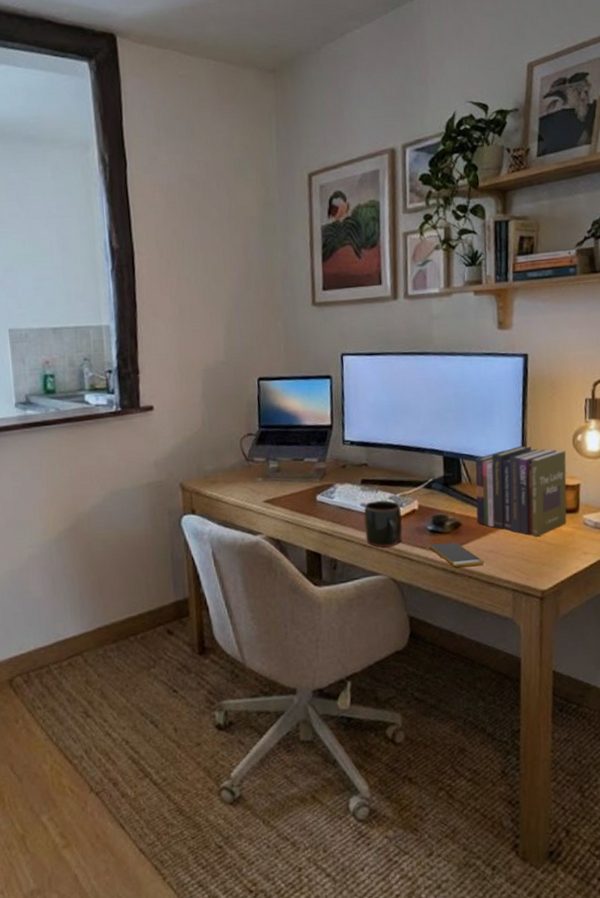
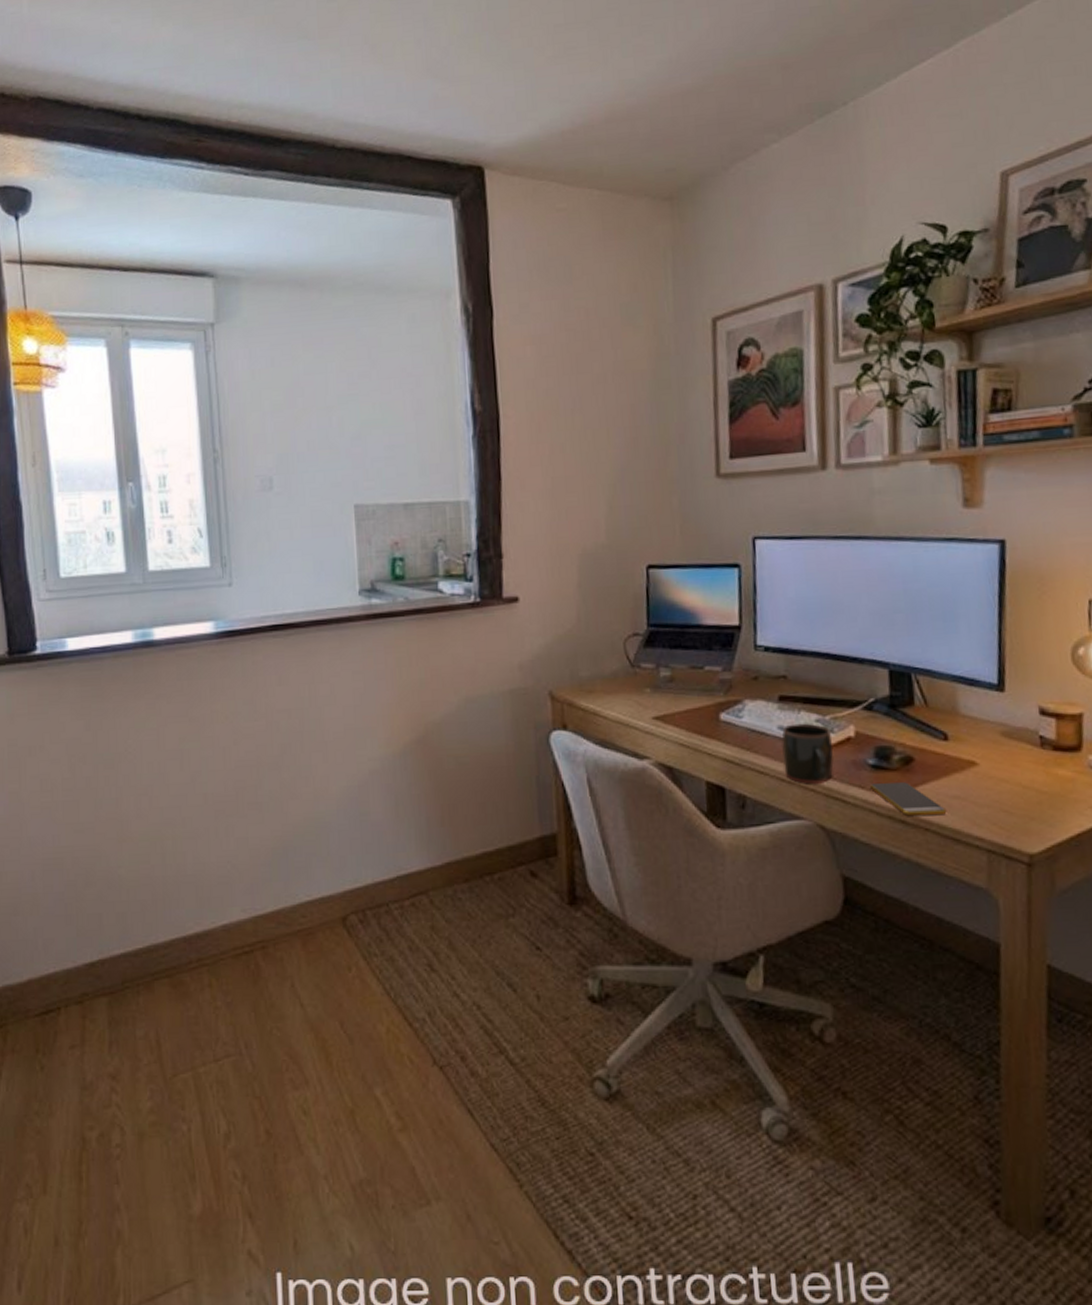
books: present [475,445,567,537] -> none [932,658,1065,781]

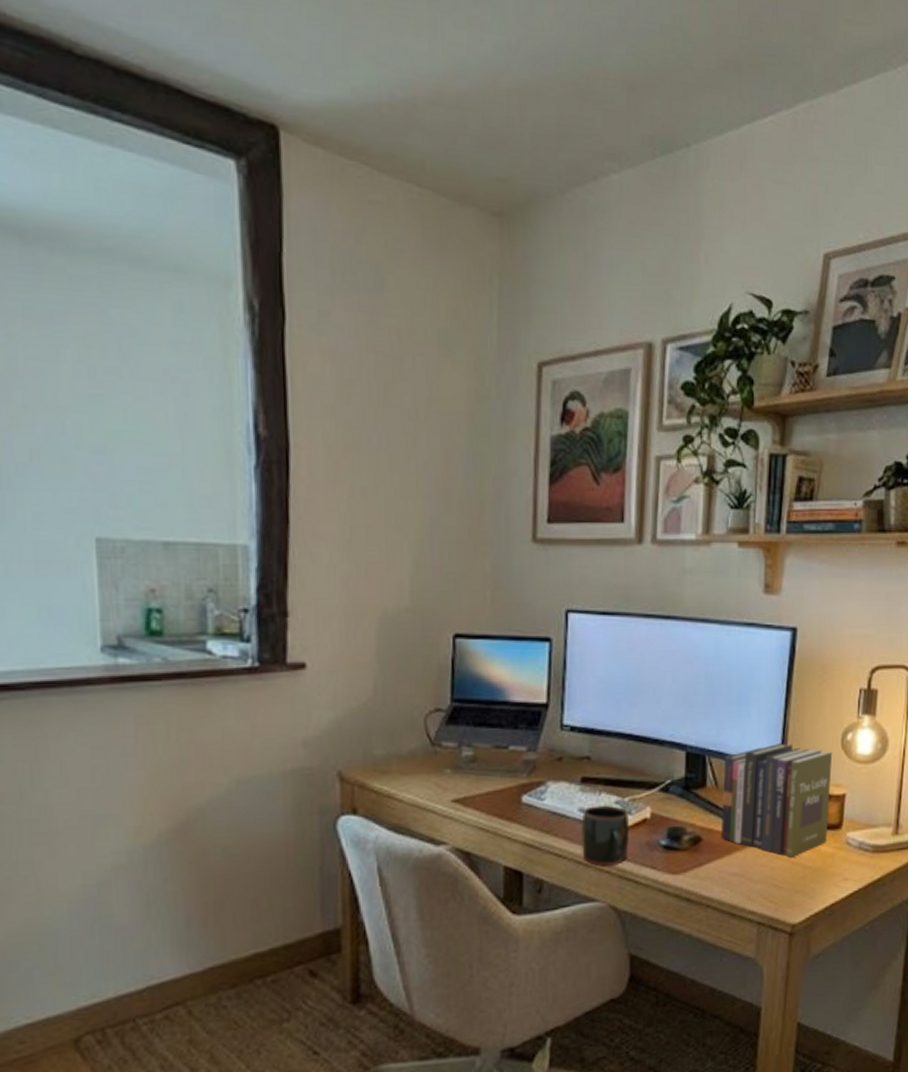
smartphone: present [869,782,947,817] -> none [660,862,727,894]
books: none [932,658,1065,781] -> present [720,742,833,858]

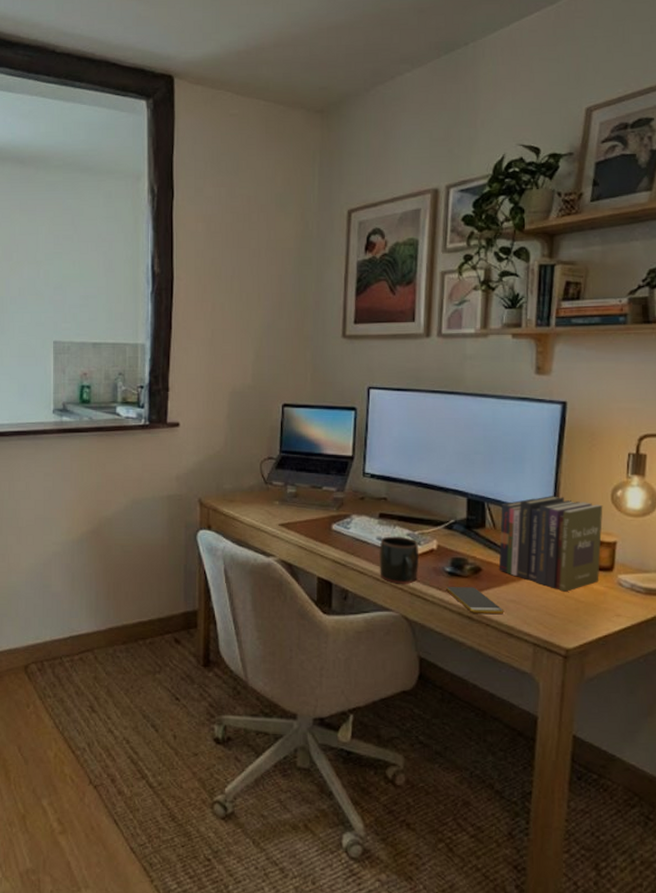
smartphone: none [660,862,727,894] -> present [445,587,504,615]

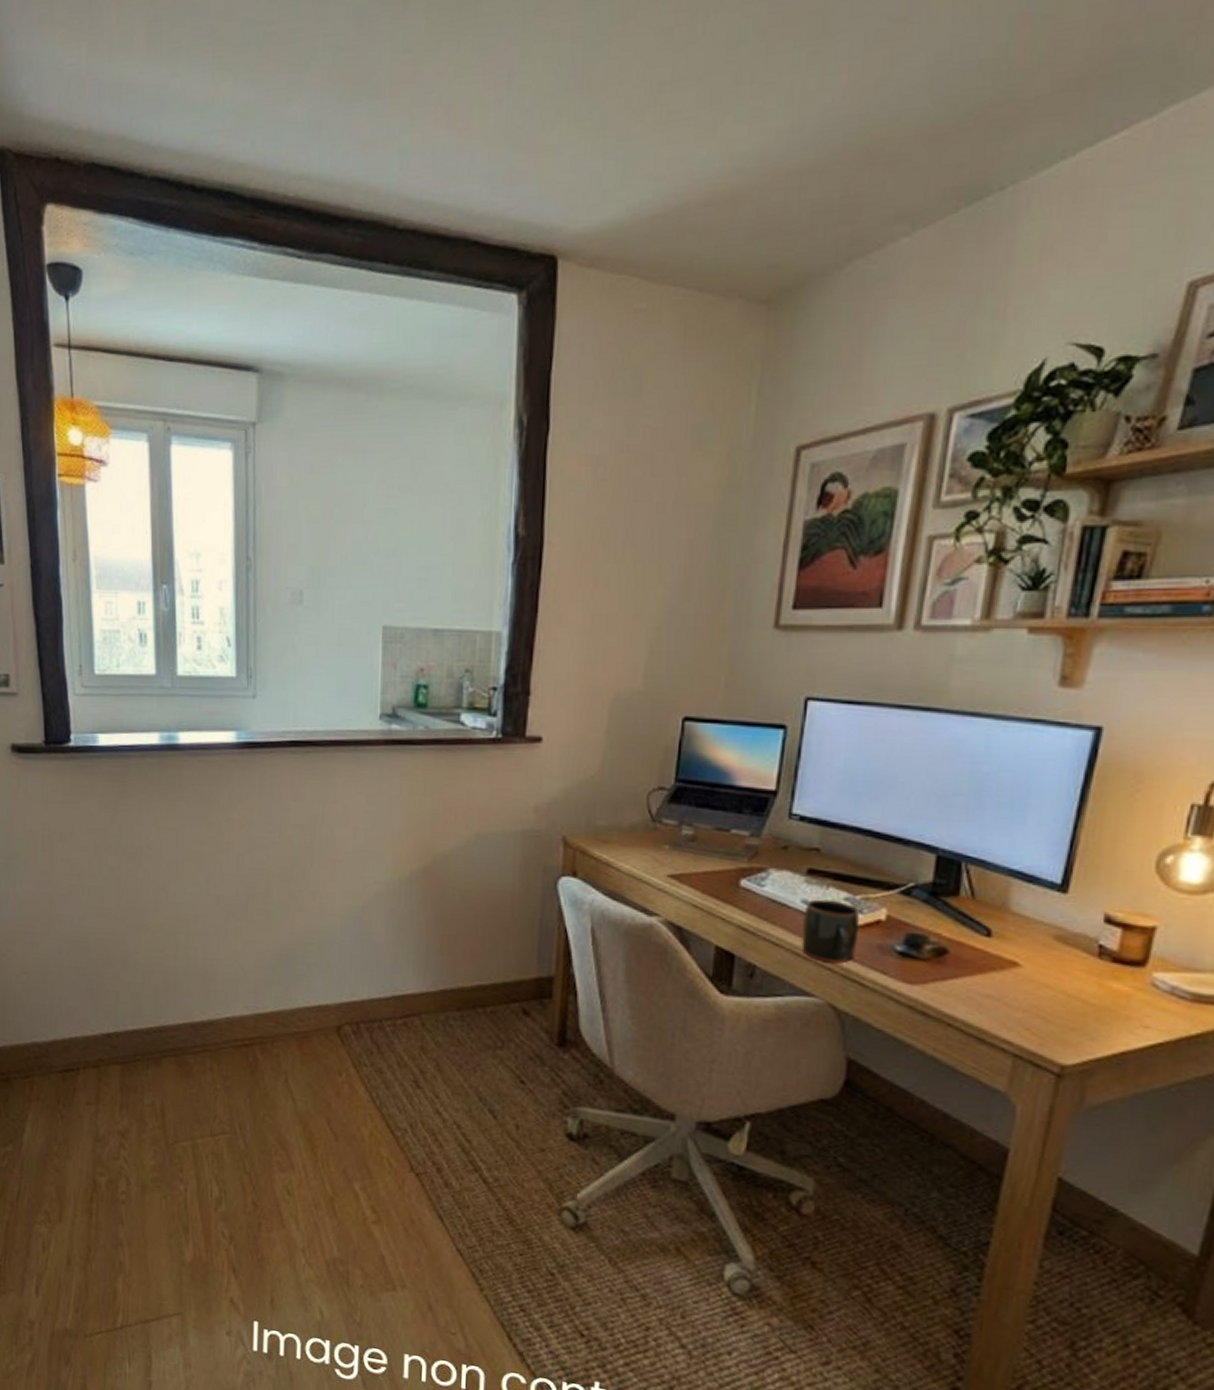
smartphone: present [445,587,504,615] -> none [892,971,976,1013]
books: present [498,495,603,592] -> none [973,857,1142,990]

